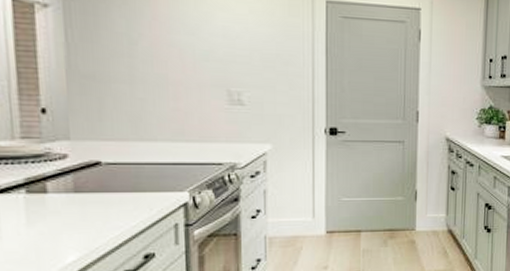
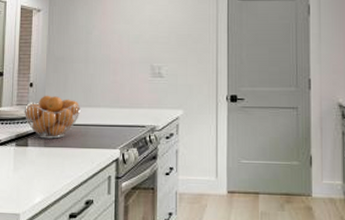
fruit basket: none [34,125,128,182] -> present [24,95,81,139]

